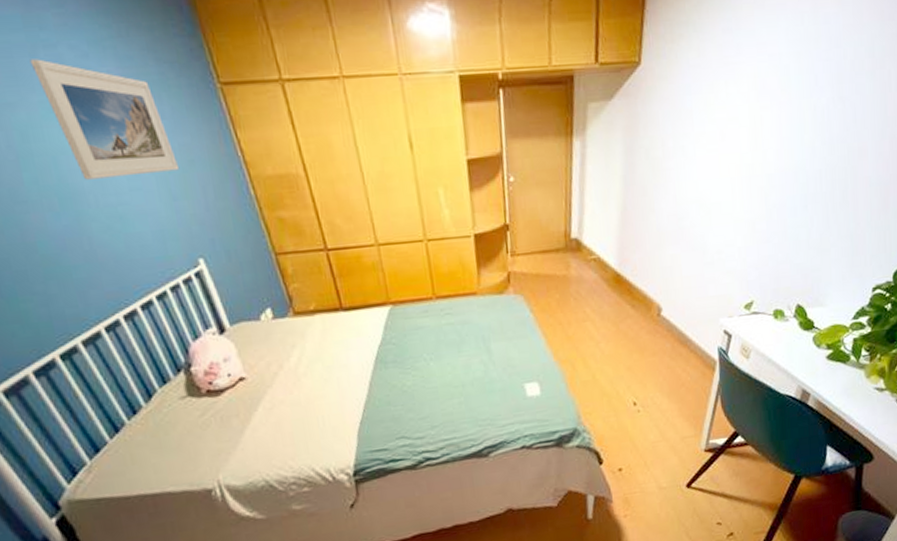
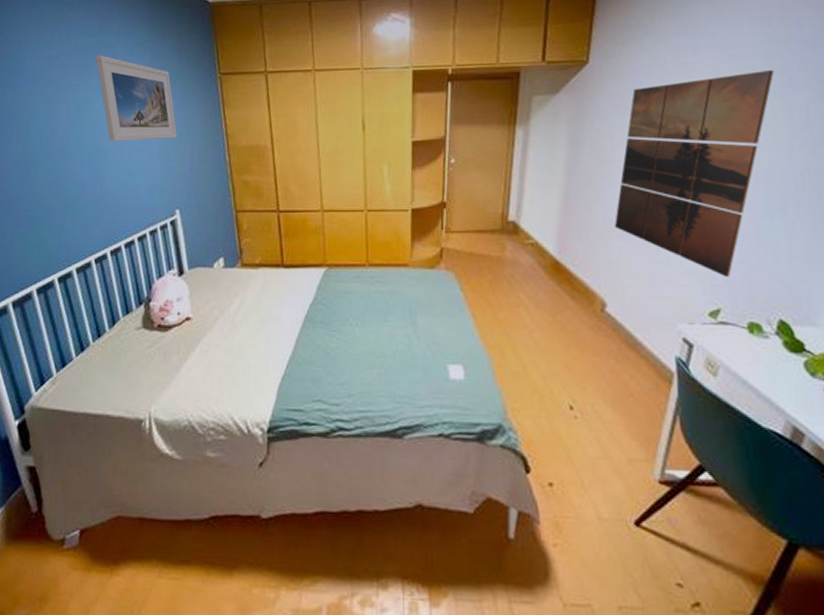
wall art: none [668,69,804,273] -> present [615,69,775,278]

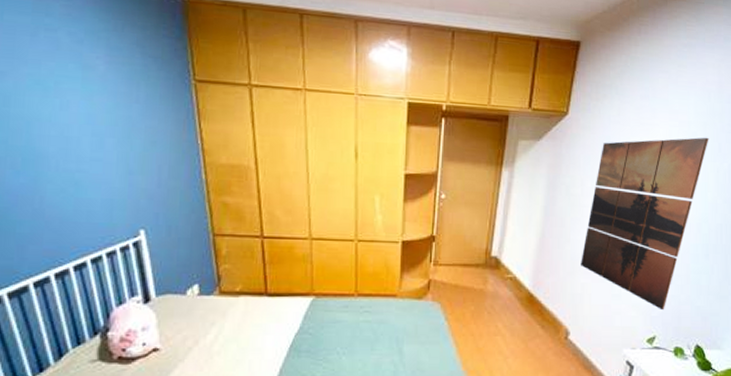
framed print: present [95,55,178,142] -> none [29,38,142,149]

